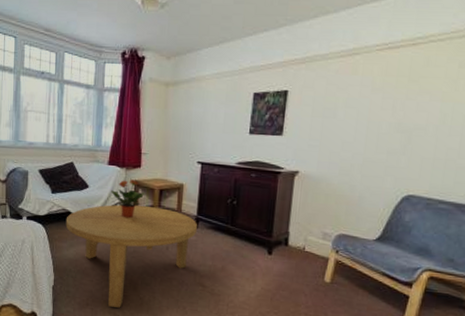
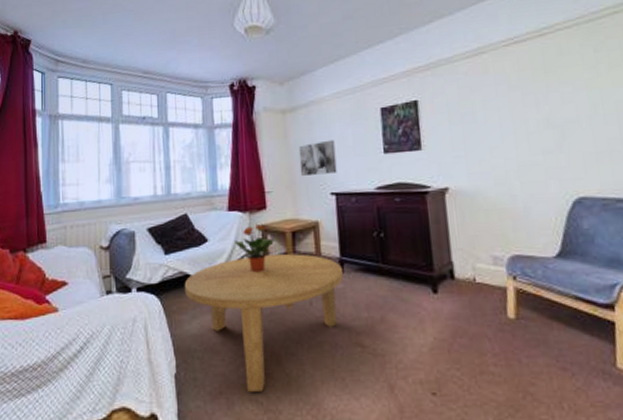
wall art: none [174,115,208,145] -> present [298,139,337,176]

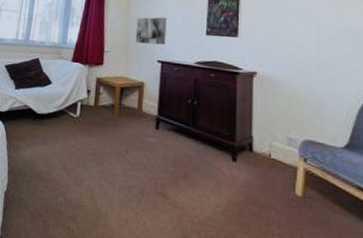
coffee table: present [184,254,344,392] -> none [25,102,159,221]
potted plant: present [235,224,276,273] -> none [73,76,106,117]

